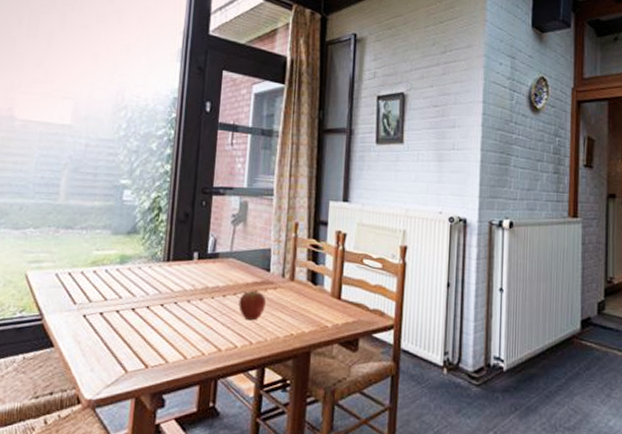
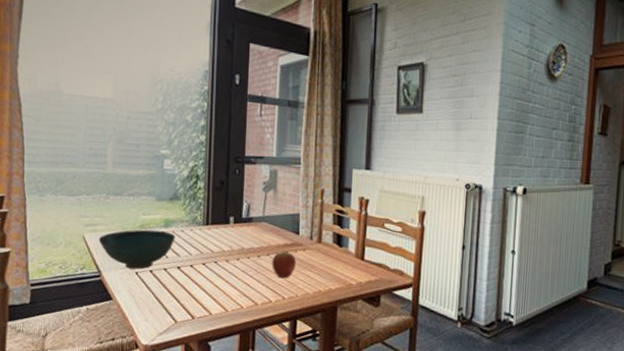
bowl: none [43,266,132,312] -> present [98,229,175,269]

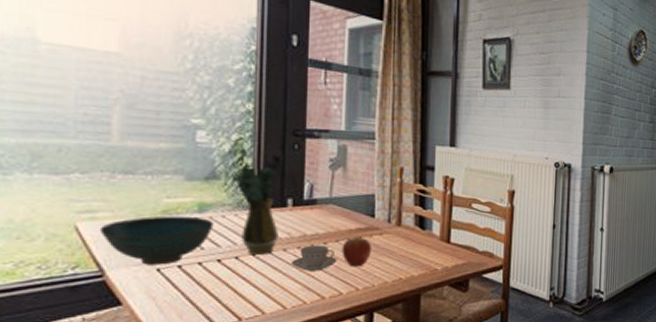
vase: none [189,184,223,264] -> present [231,161,278,254]
teacup: none [232,257,268,280] -> present [291,245,337,271]

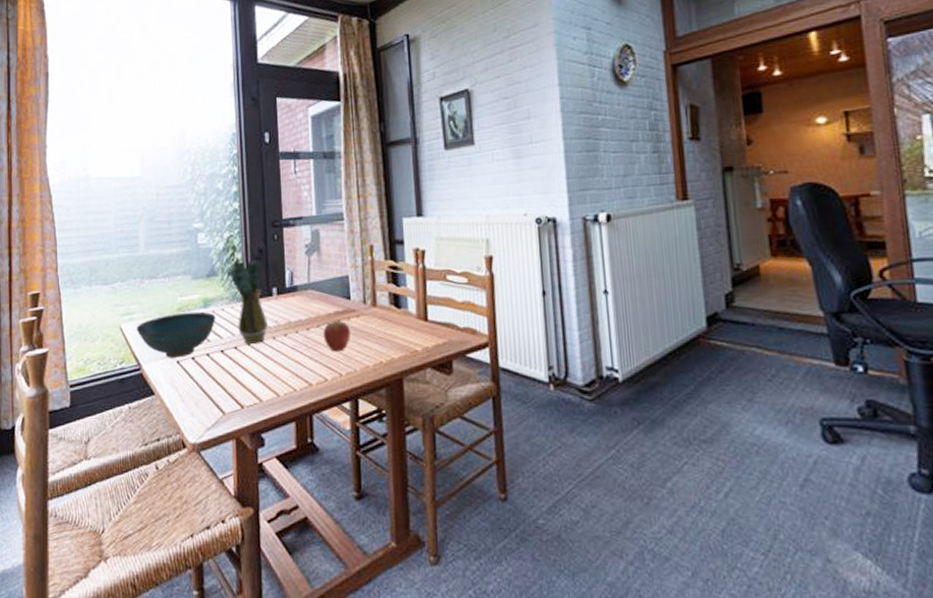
teacup: present [291,245,337,271] -> none [280,331,320,358]

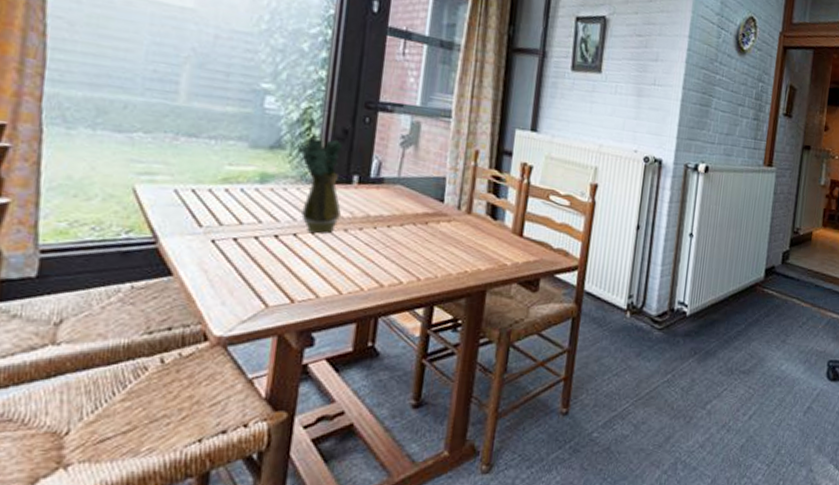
bowl: present [136,311,216,358] -> none [157,183,275,236]
fruit: present [323,320,351,352] -> none [405,222,439,255]

